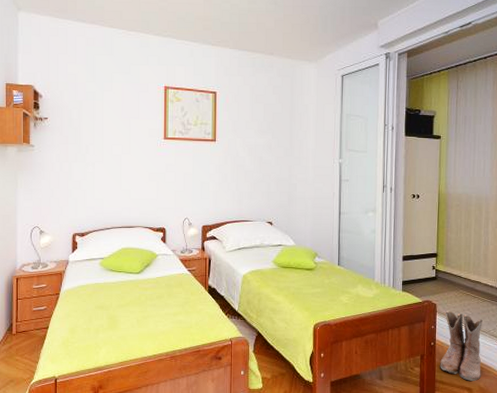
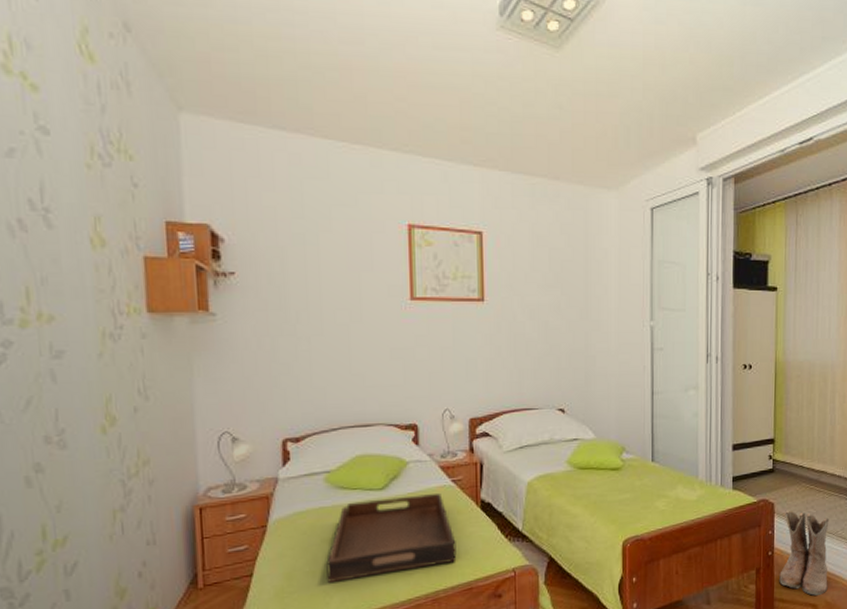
serving tray: none [98,279,189,337] -> present [326,494,457,582]

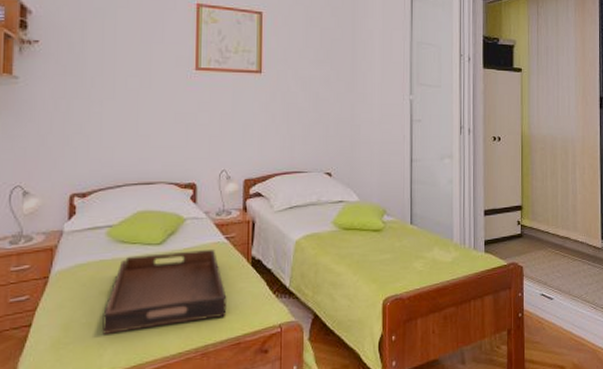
boots: present [778,510,829,596] -> none [528,273,575,358]

